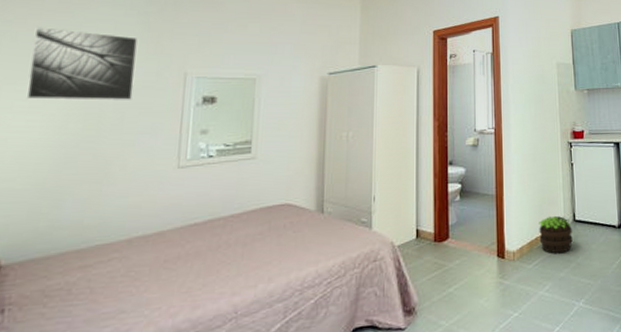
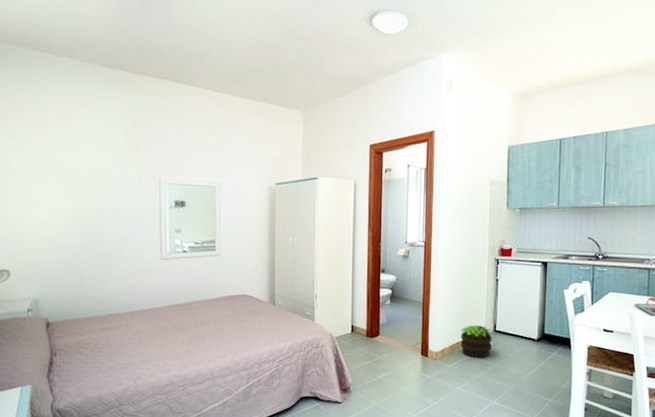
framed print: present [26,27,138,101] -> none [45,136,122,201]

